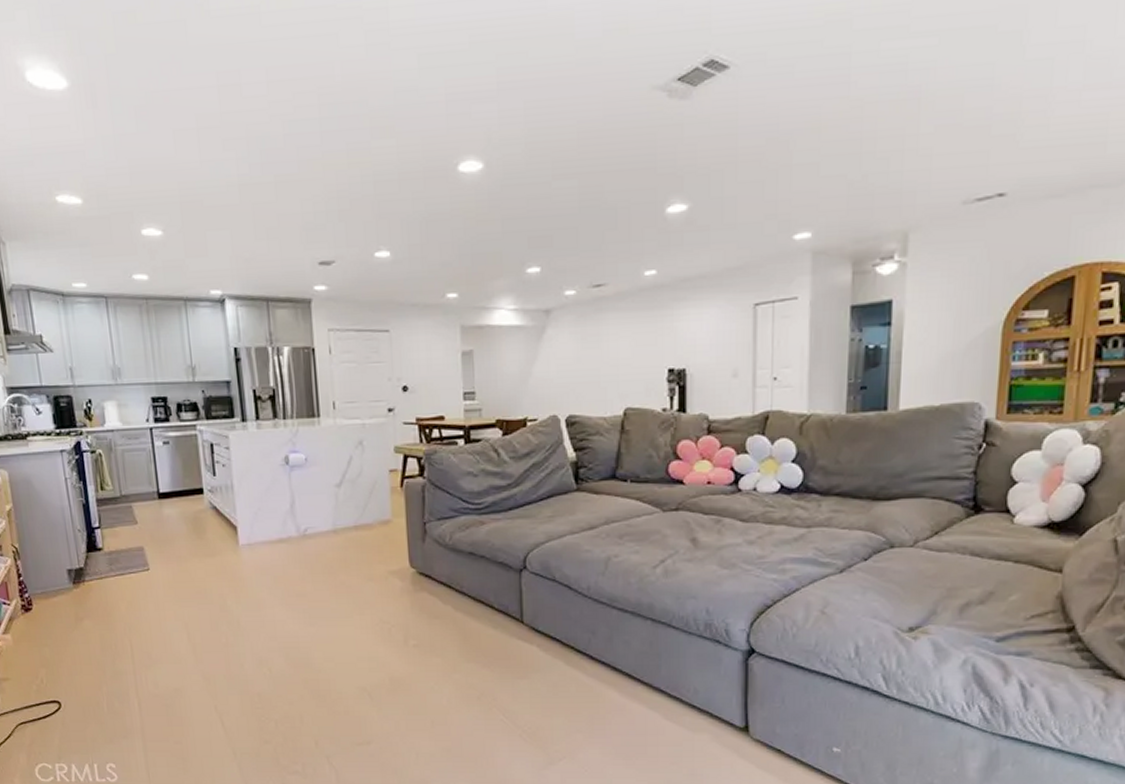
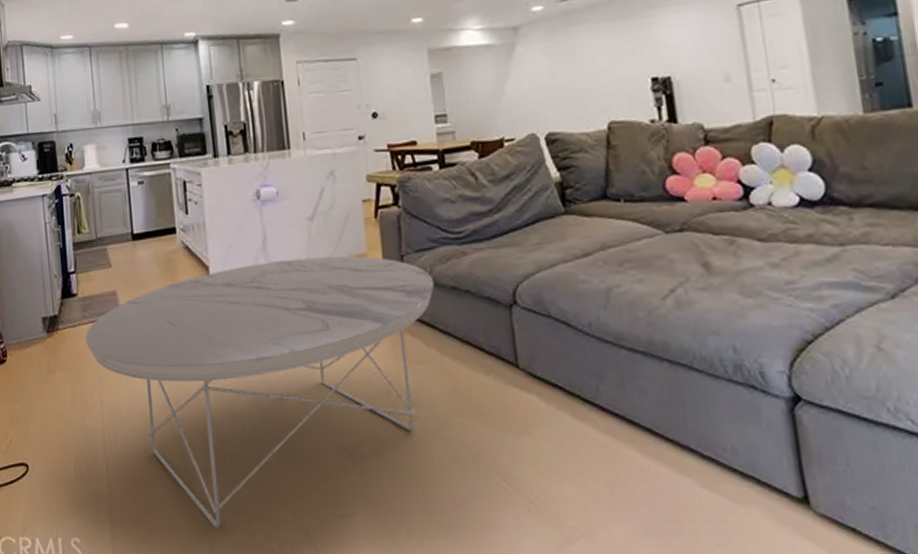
coffee table: none [113,521,453,755] -> present [85,256,435,529]

